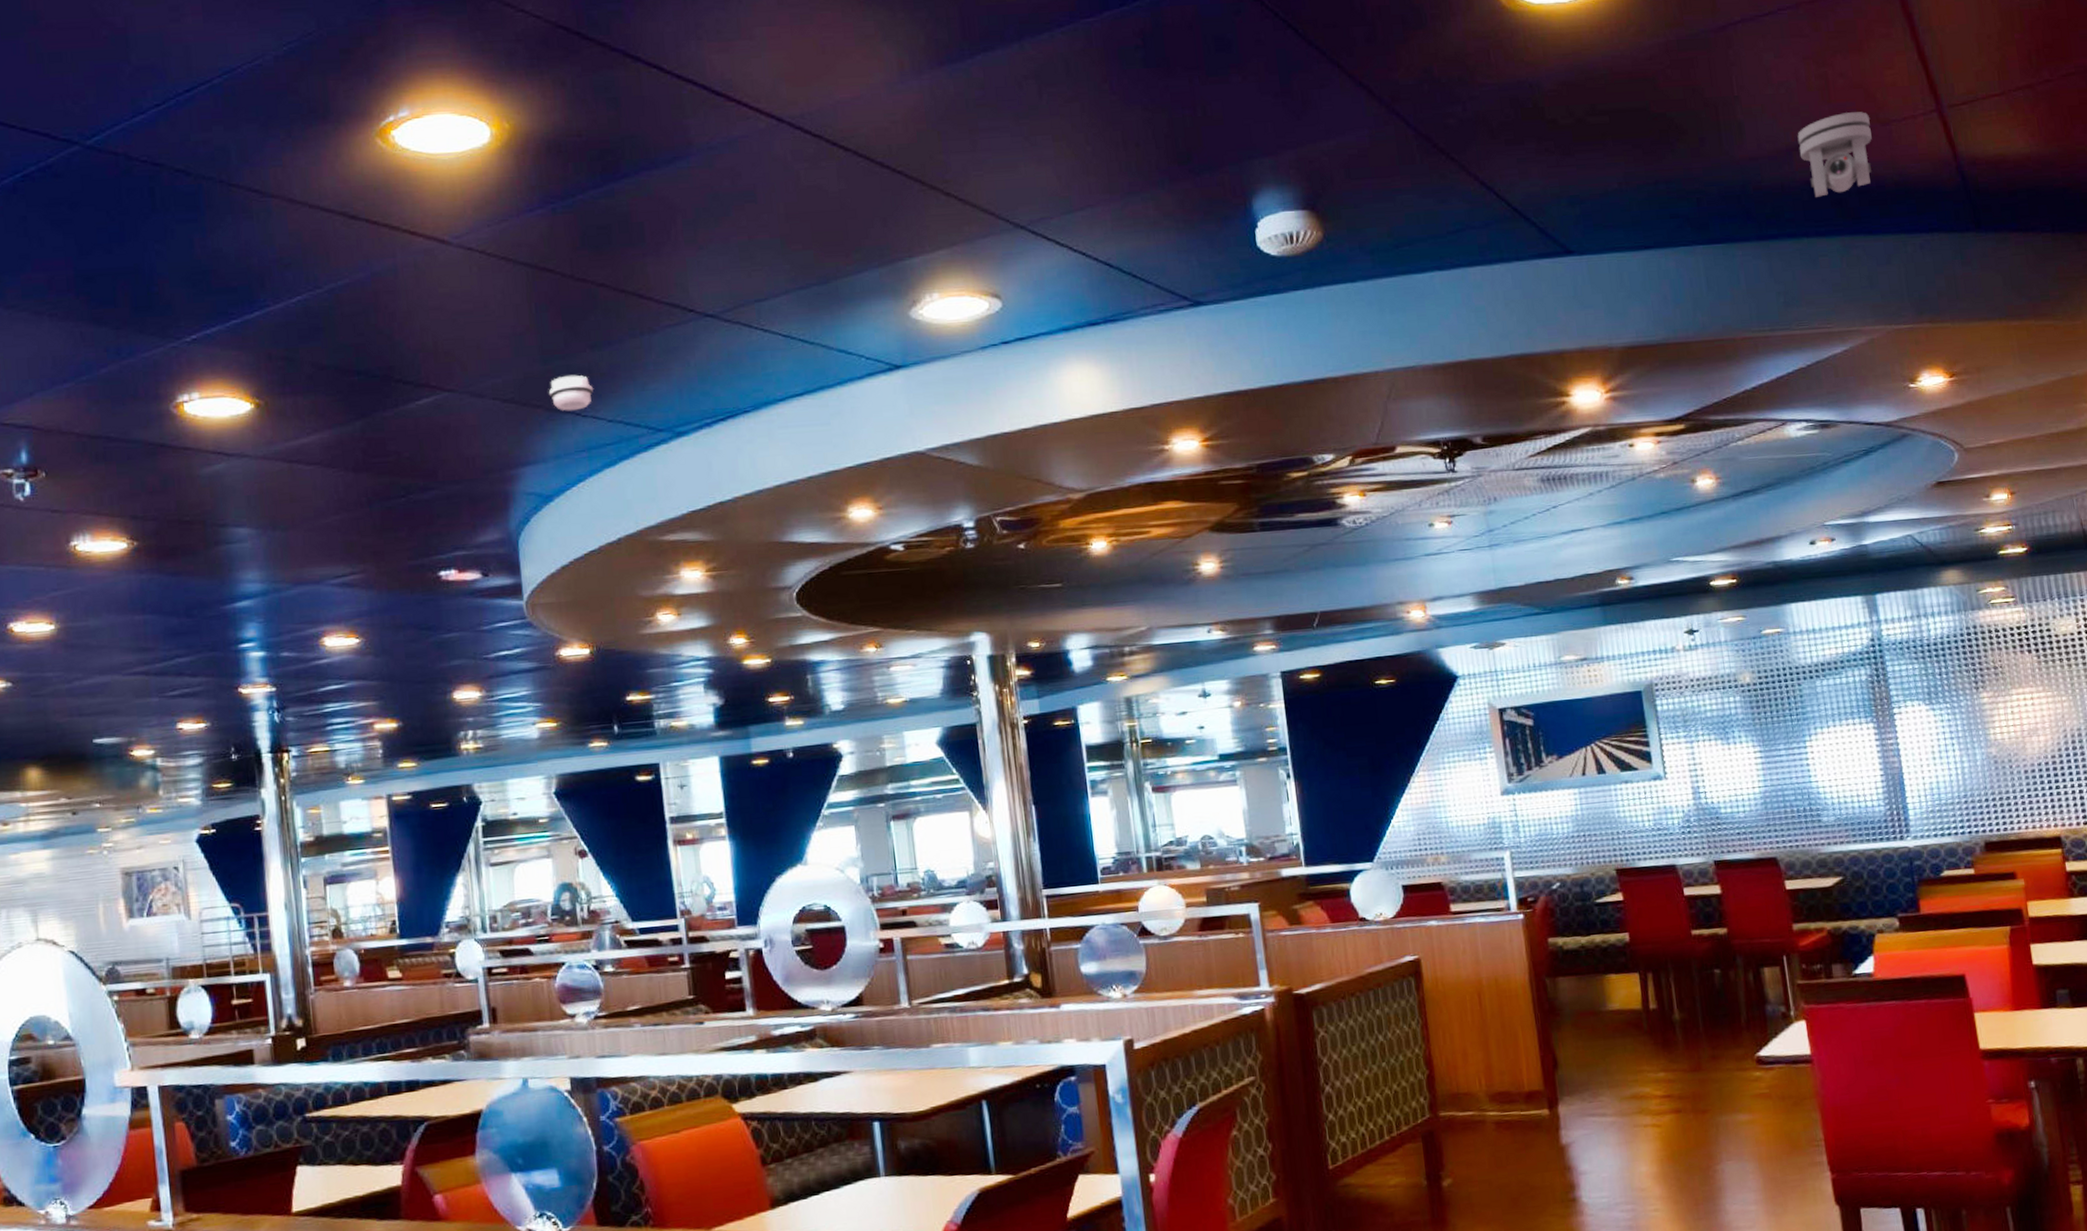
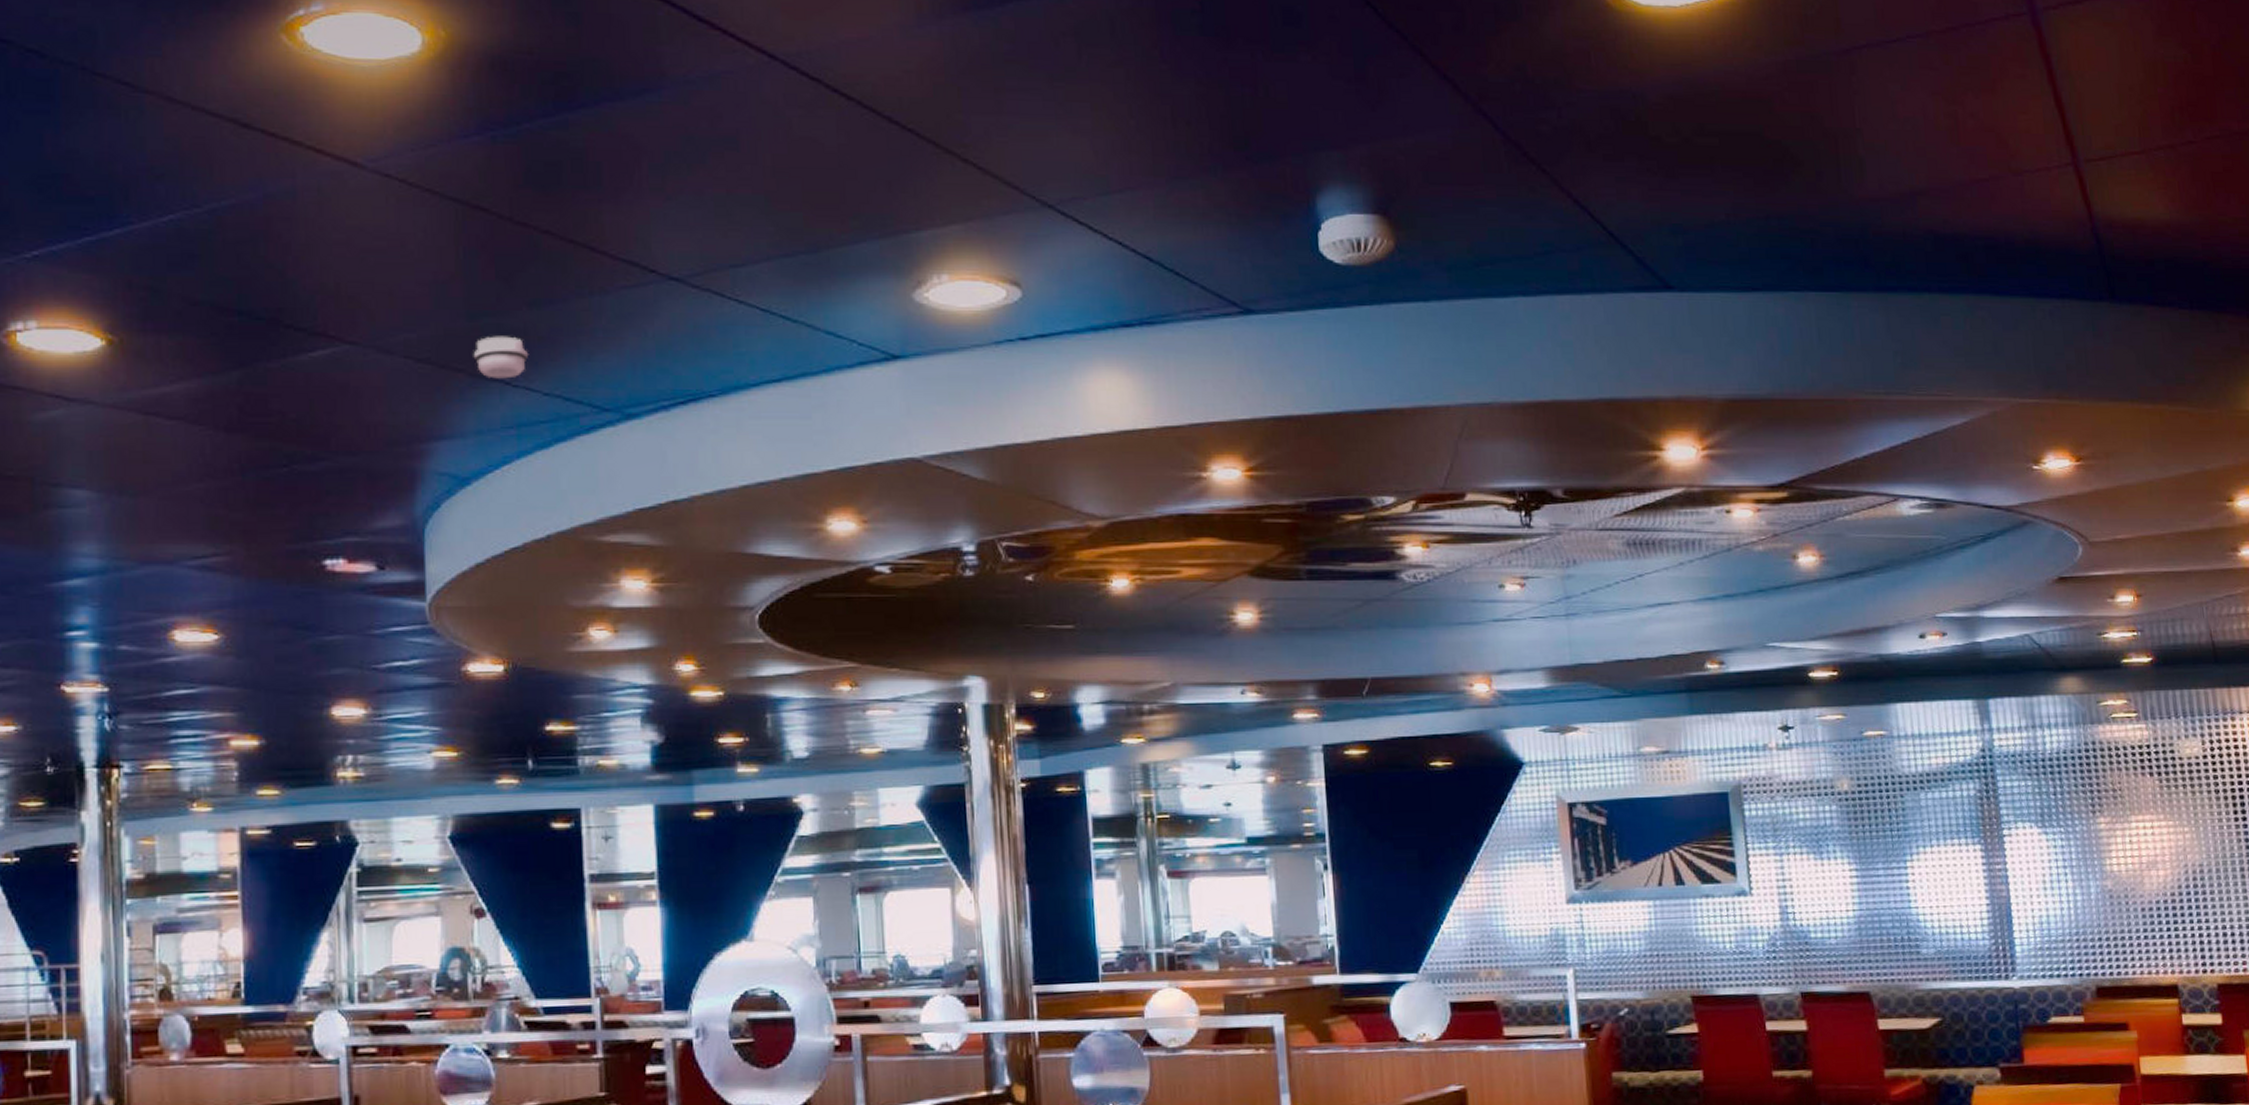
security camera: present [1797,112,1872,197] -> none [1922,157,2002,249]

